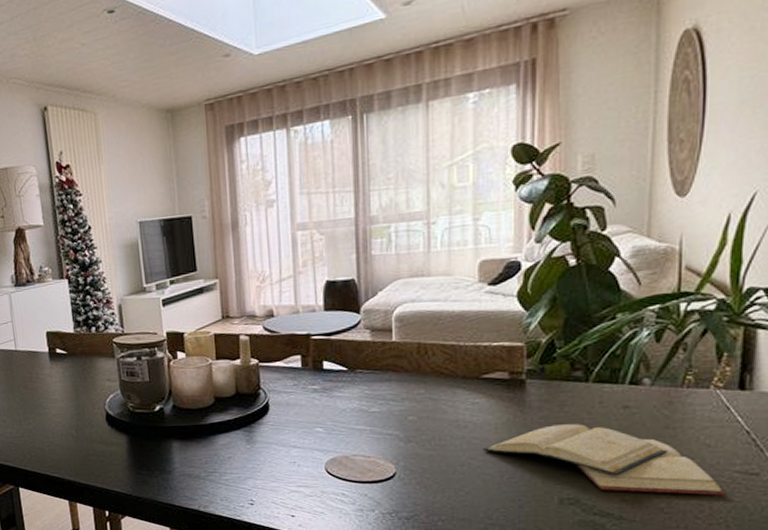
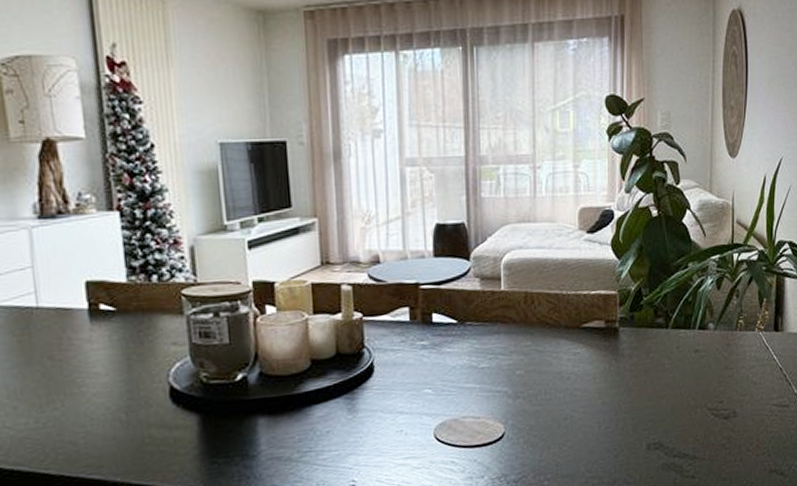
diary: present [483,424,726,496] -> none [584,369,768,433]

